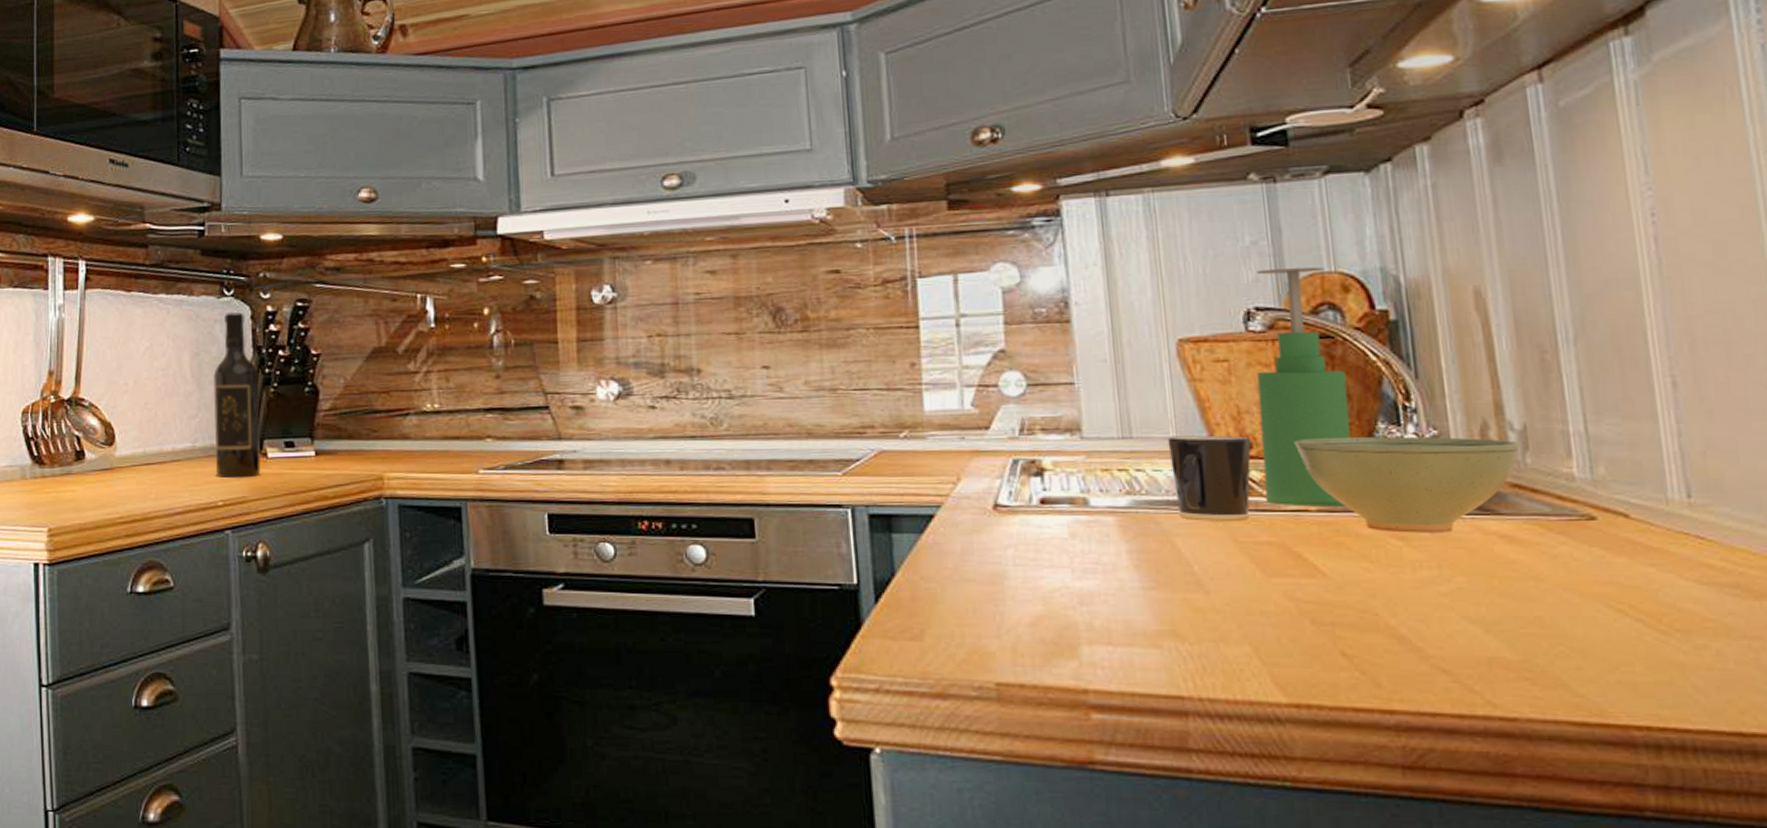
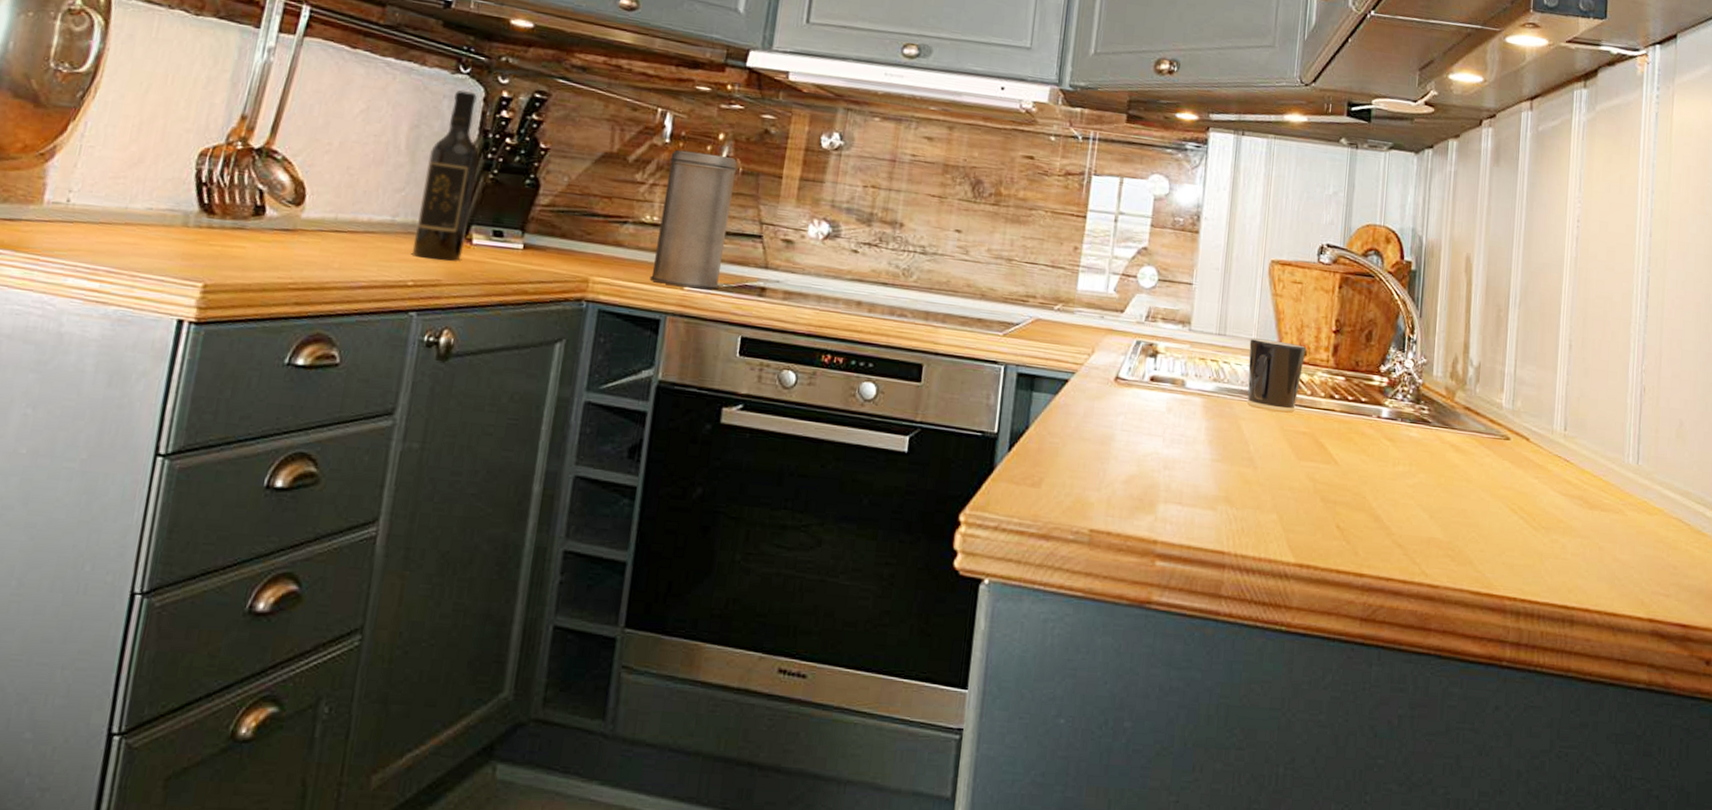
canister: none [439,330,514,471] -> present [649,149,739,290]
soap dispenser: present [1256,267,1350,507] -> none [1308,215,1377,410]
bowl: present [1293,436,1521,533] -> none [1334,353,1475,439]

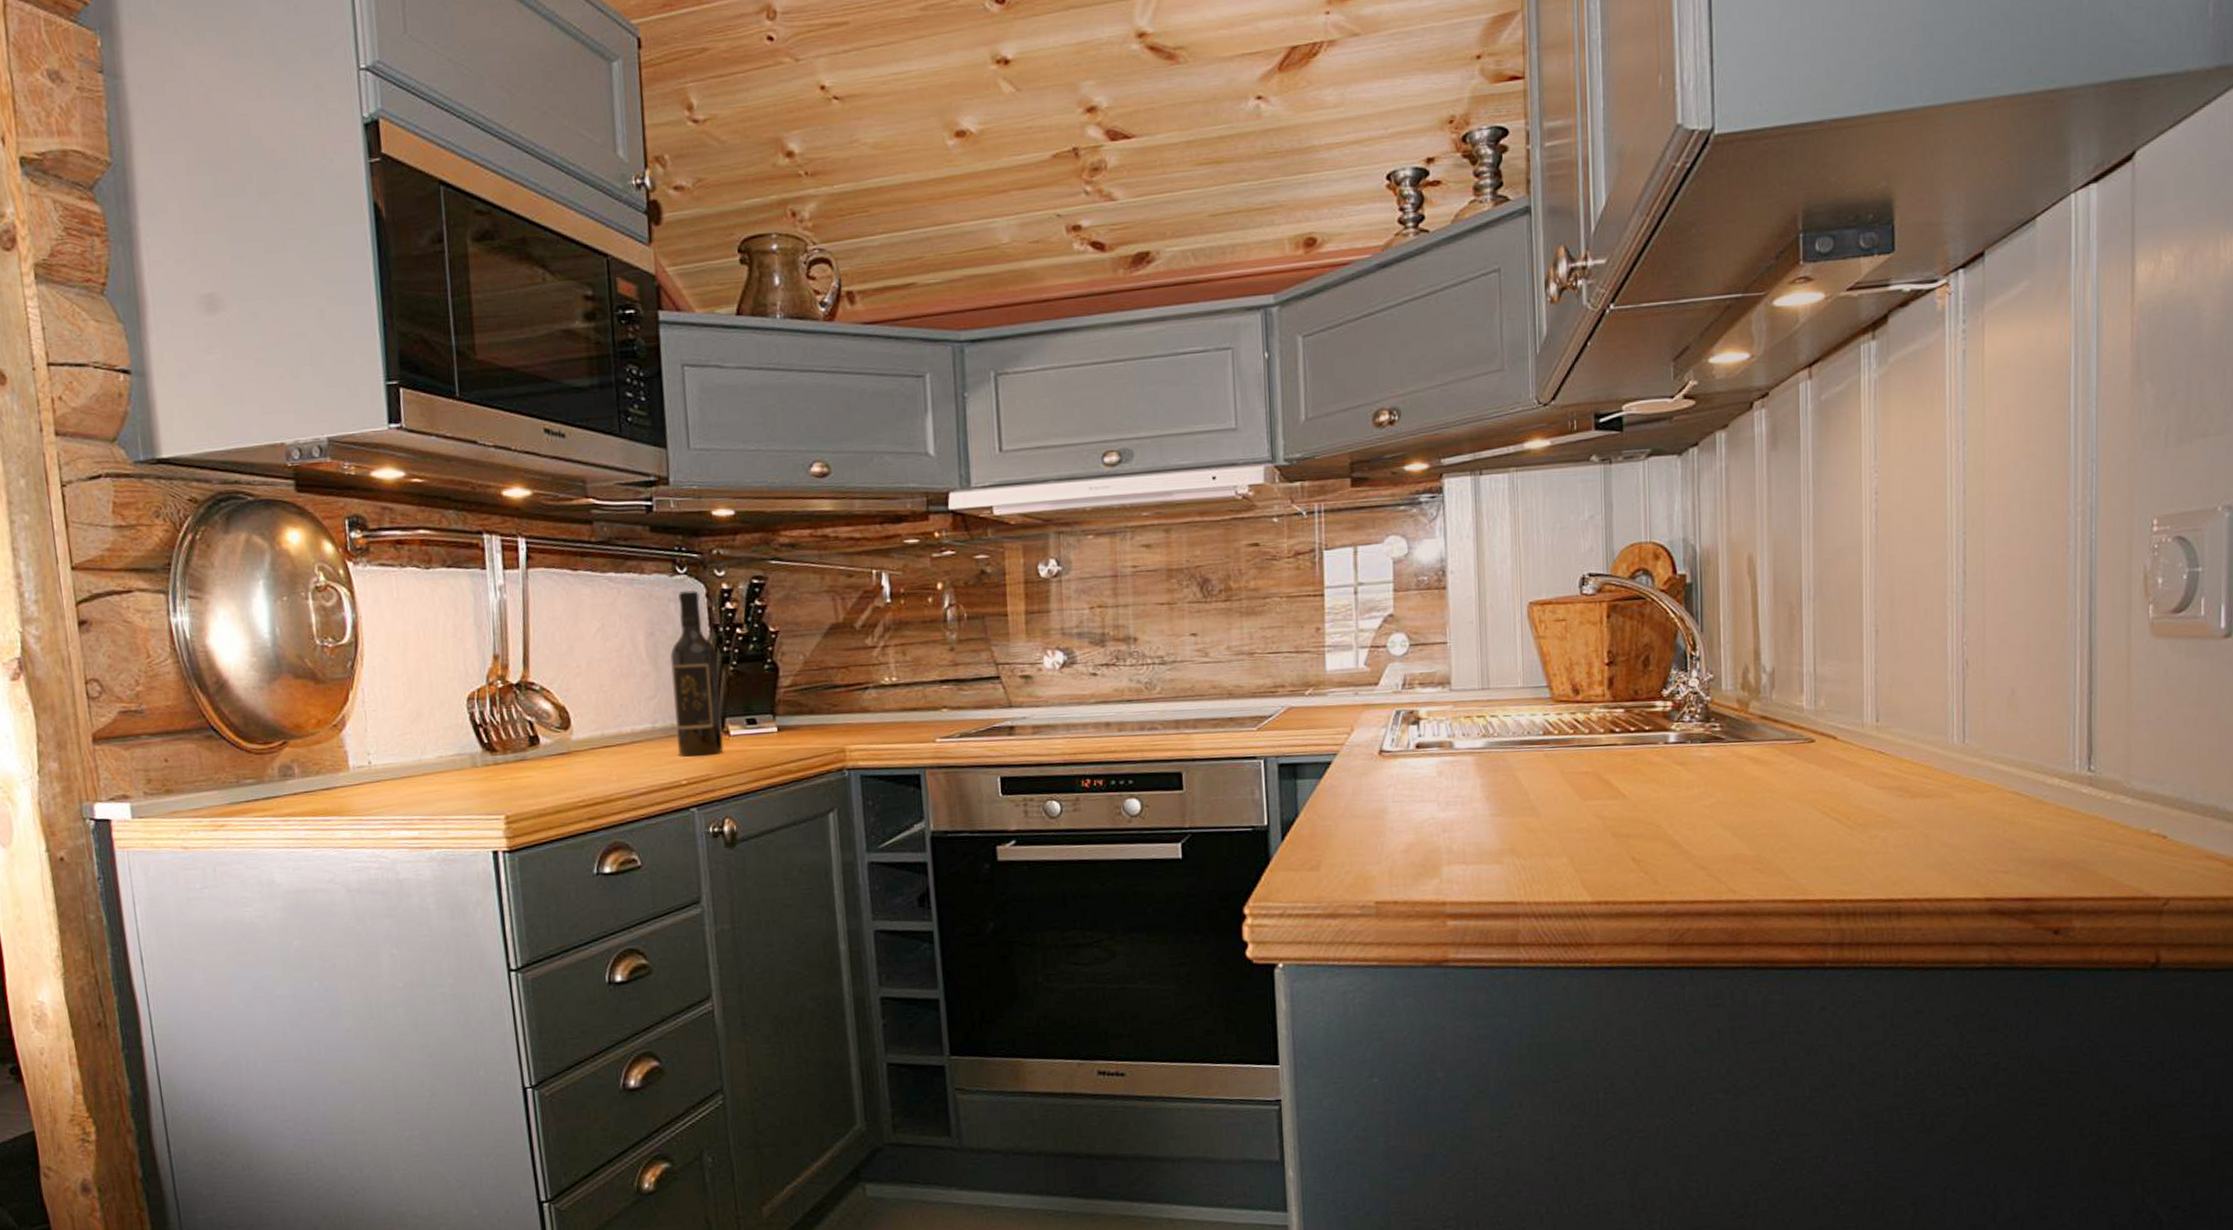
canister: present [649,149,739,290] -> none [895,605,969,740]
mug: present [1247,338,1306,413] -> none [1516,684,1578,757]

